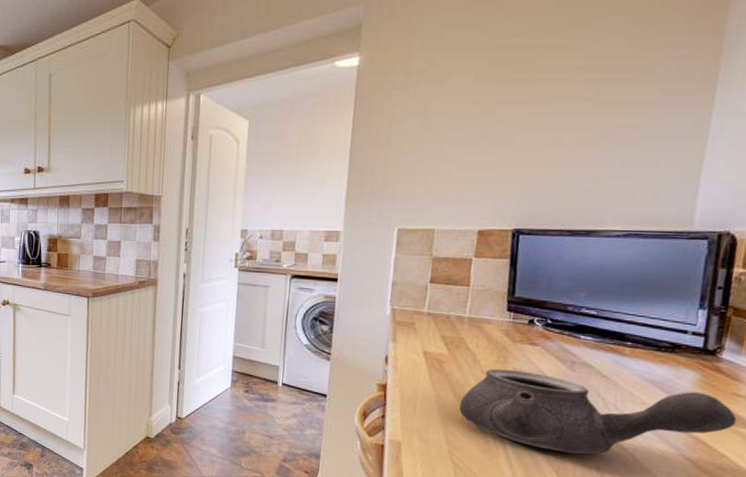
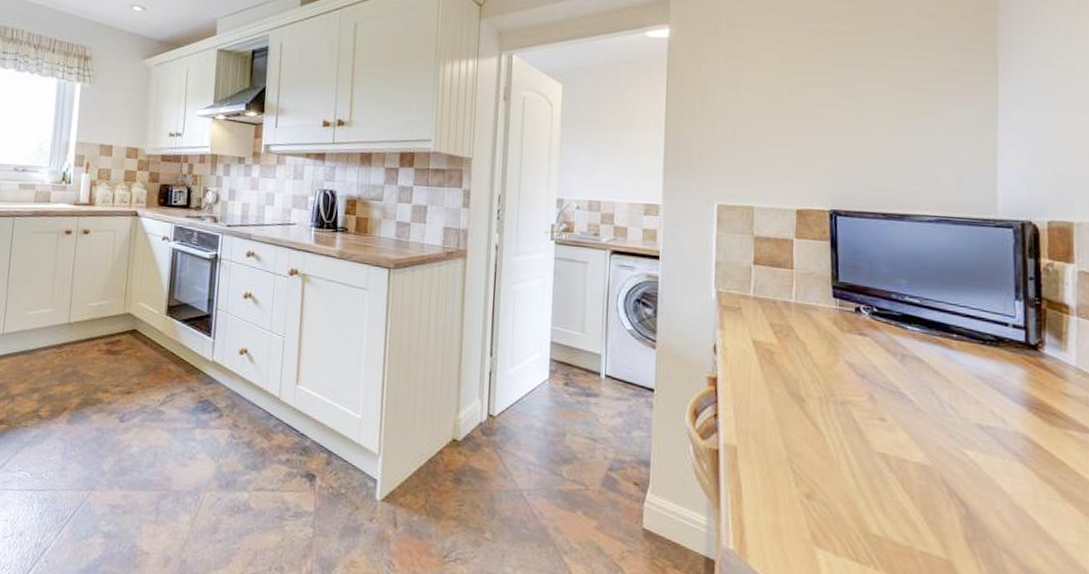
teapot: present [458,368,737,455] -> none [793,361,1069,462]

